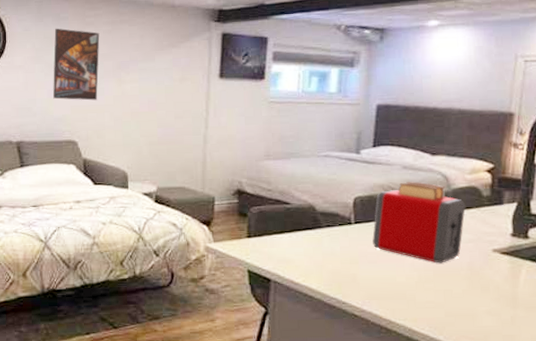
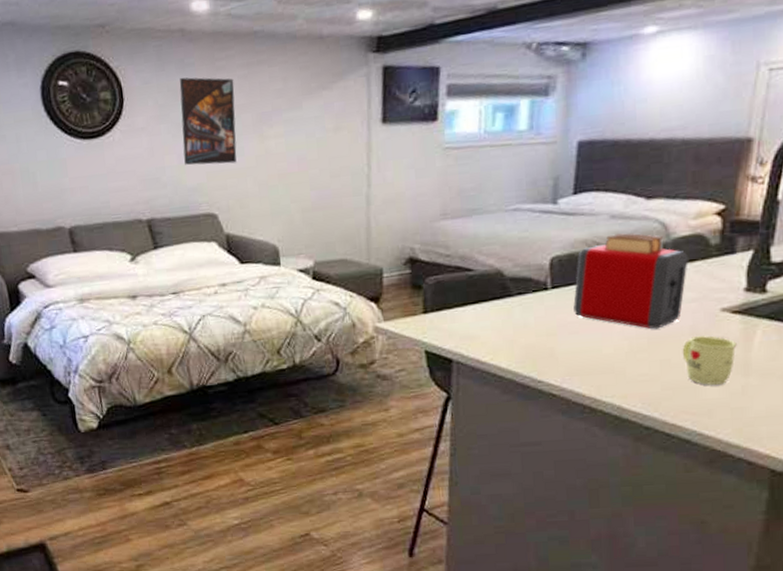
mug: none [462,272,506,314] -> present [682,335,737,385]

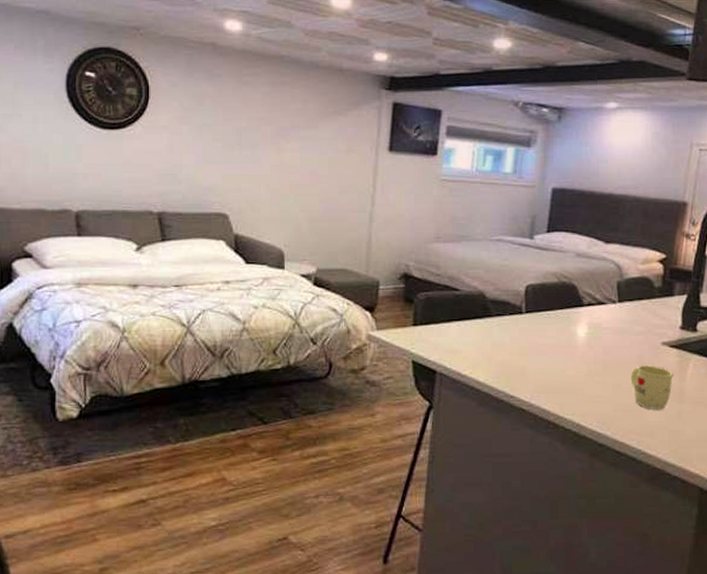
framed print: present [179,77,237,165] -> none [202,85,258,169]
toaster: present [573,233,688,329] -> none [543,270,637,356]

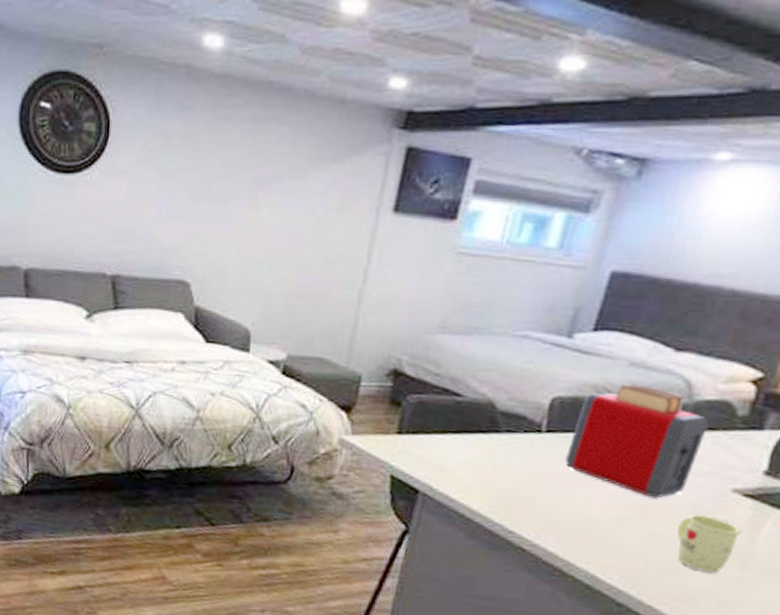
toaster: none [543,270,637,356] -> present [565,384,709,499]

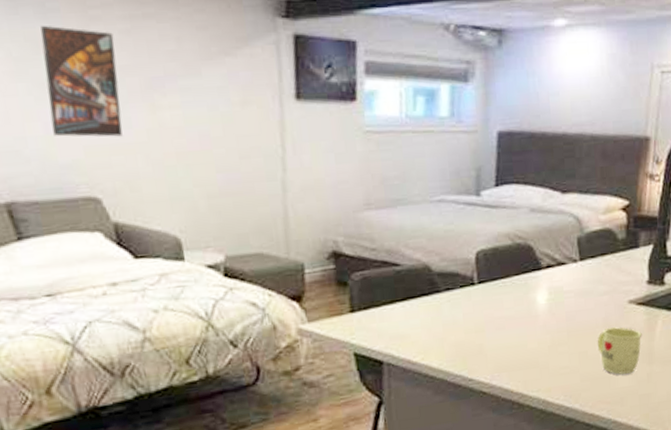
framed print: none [164,120,236,229] -> present [40,25,123,137]
toaster: present [565,384,709,499] -> none [499,227,600,322]

